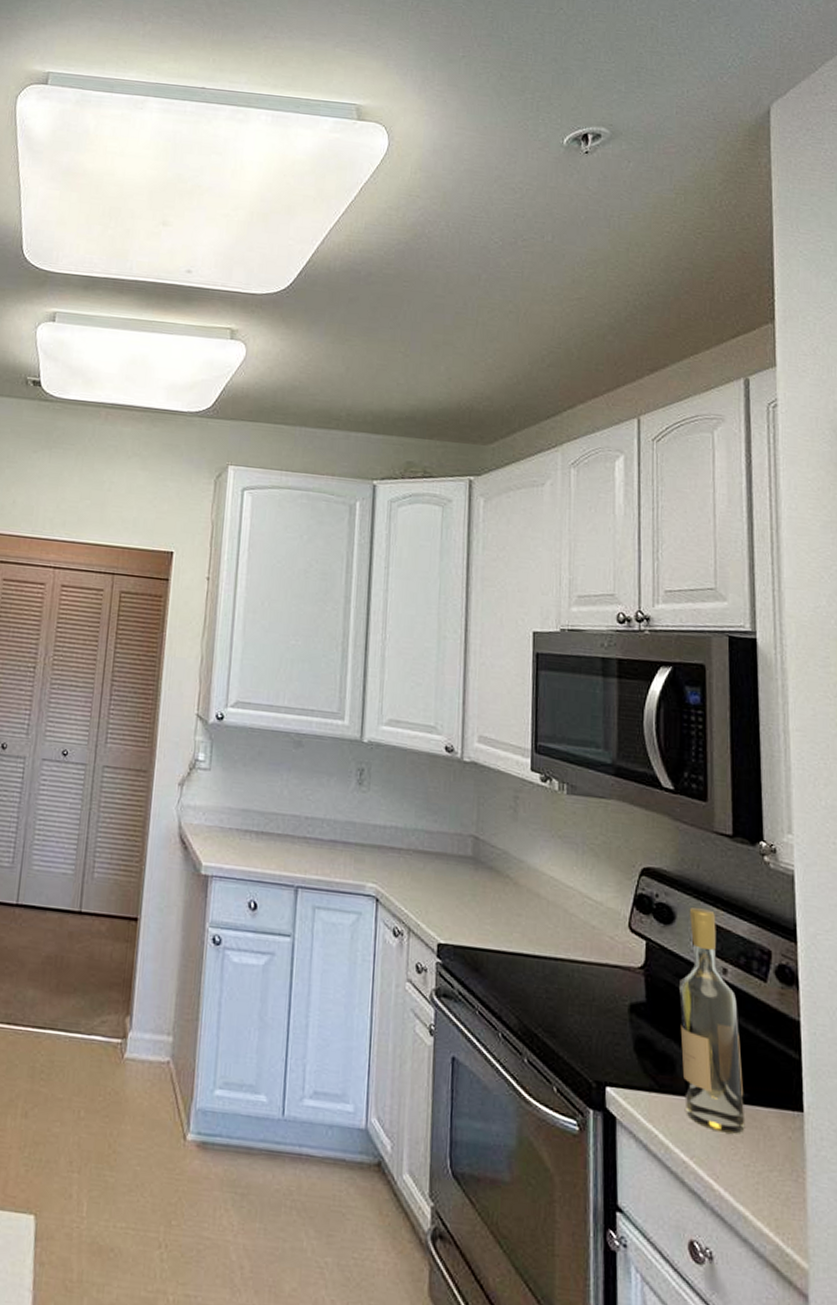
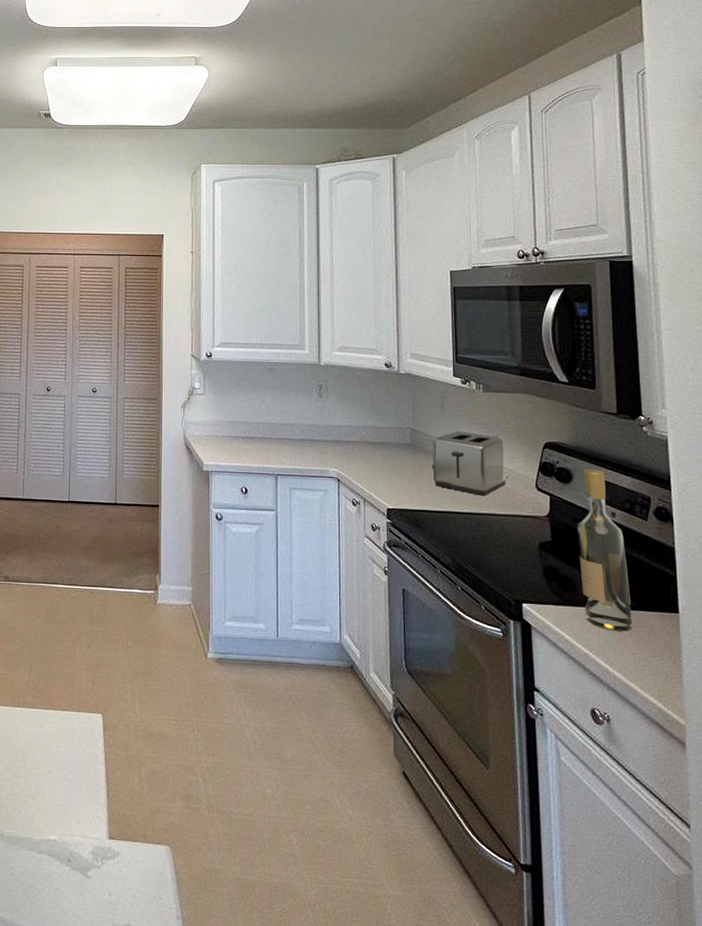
toaster: none [497,844,593,934] -> present [431,431,507,496]

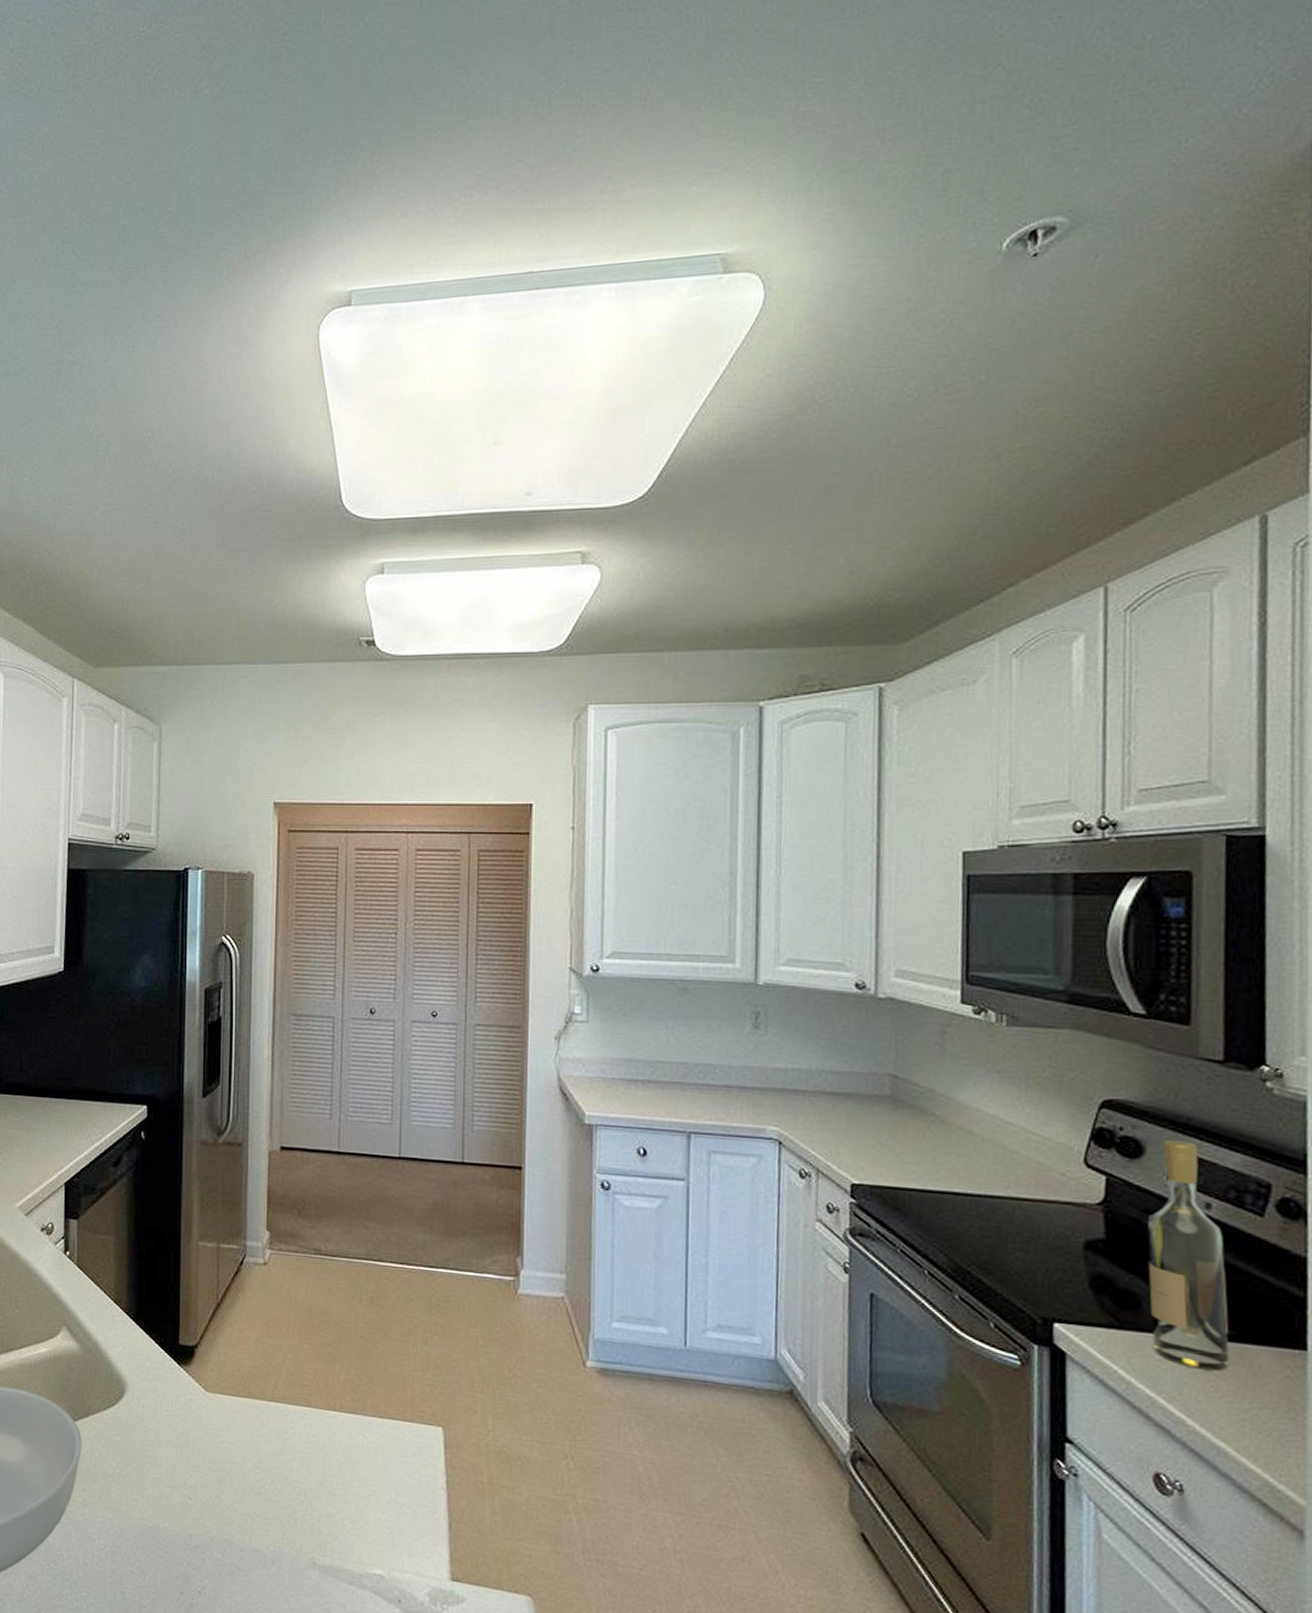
toaster: present [431,431,507,496] -> none [921,1080,1039,1172]

